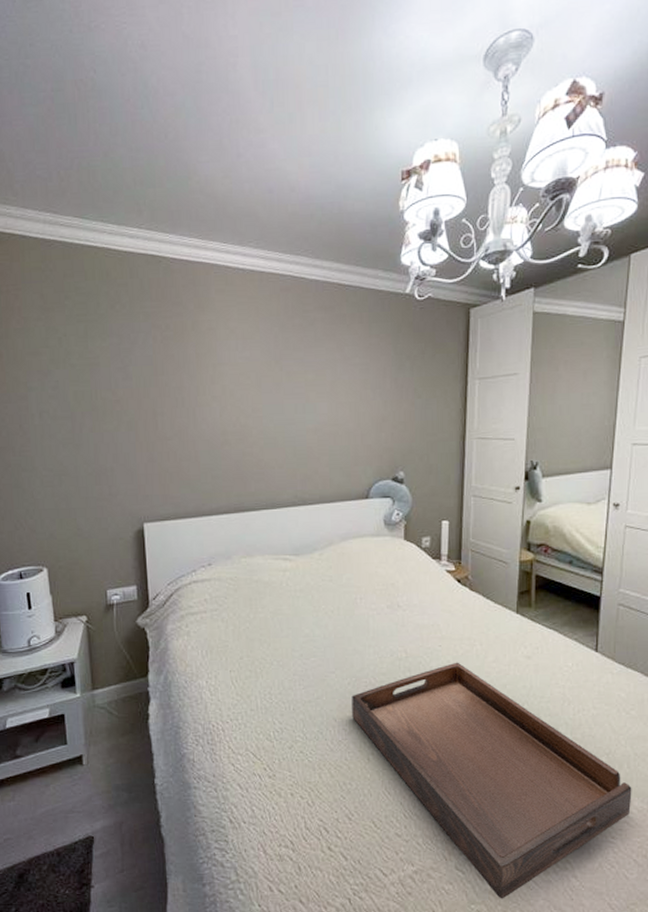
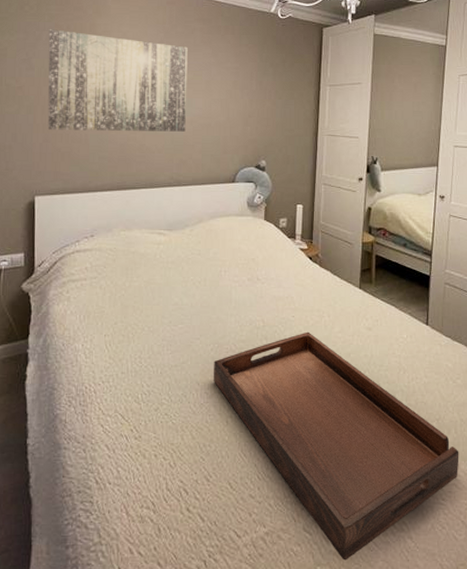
wall art: none [145,330,309,448] -> present [47,29,188,132]

